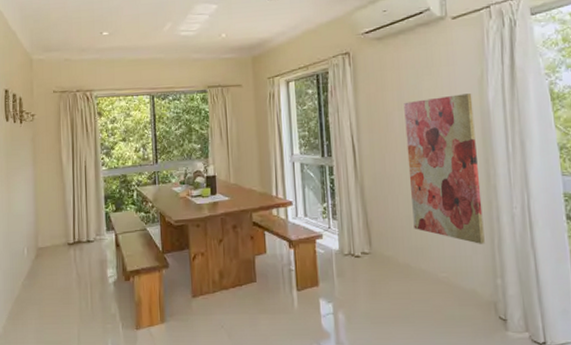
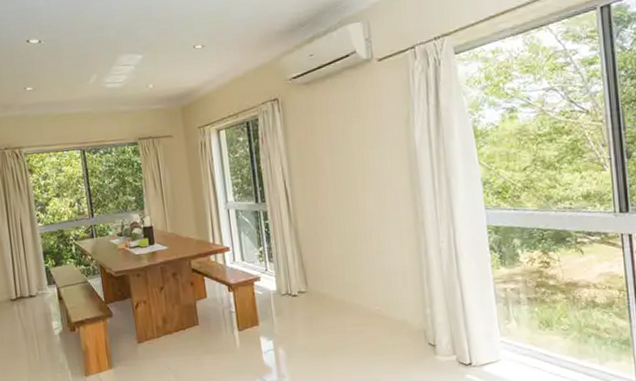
wall art: present [404,93,485,244] -> none [333,134,414,278]

